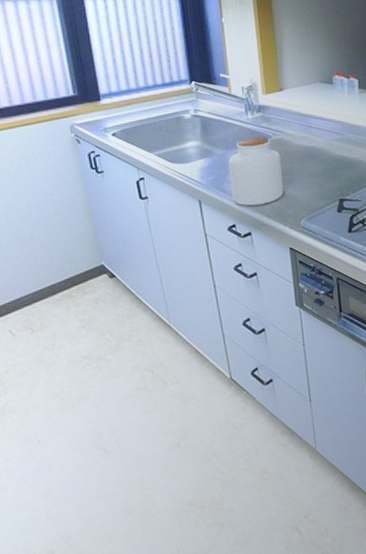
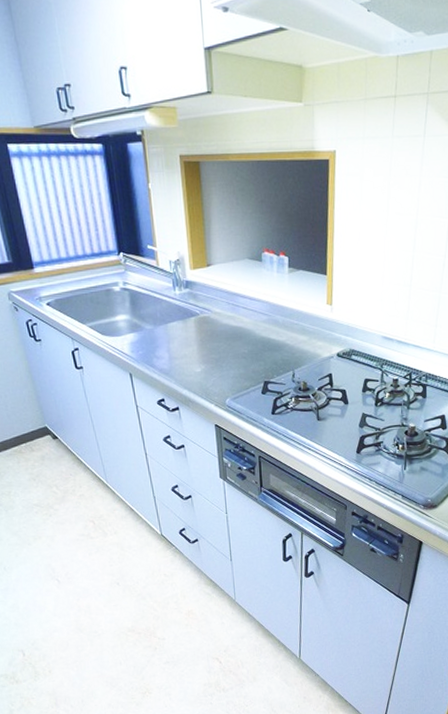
jar: present [228,136,284,206] -> none [157,313,211,382]

